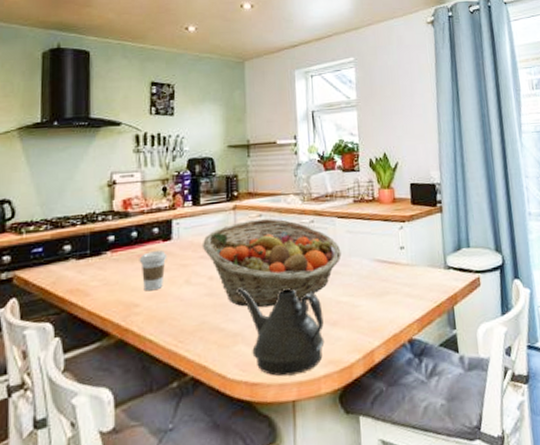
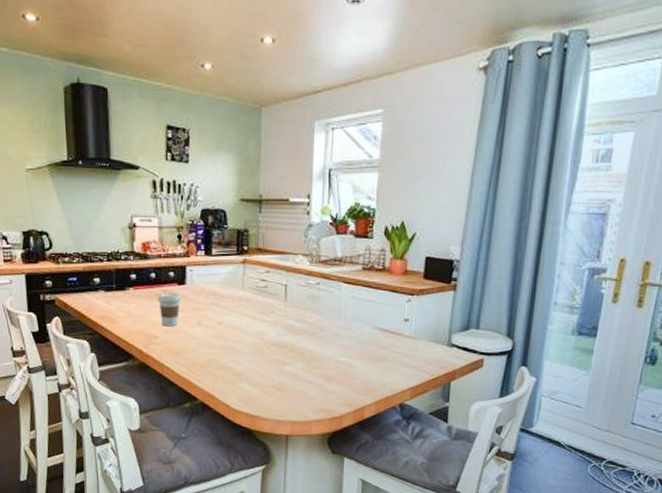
fruit basket: present [202,218,342,308] -> none [212,275,344,356]
teapot: present [237,287,325,377] -> none [242,335,320,415]

